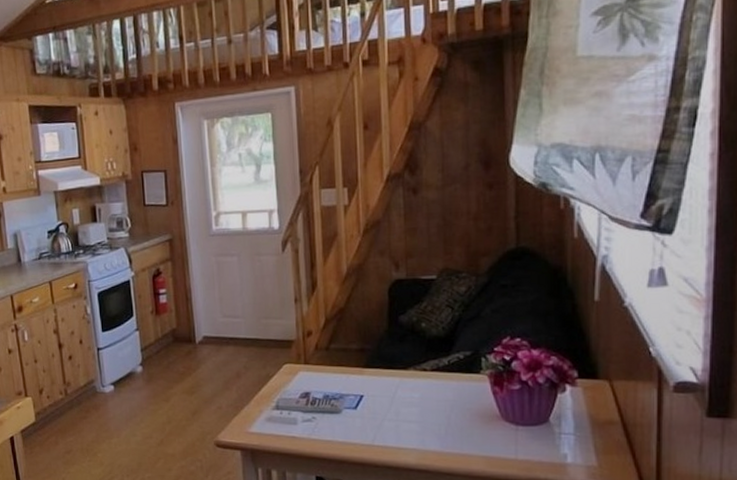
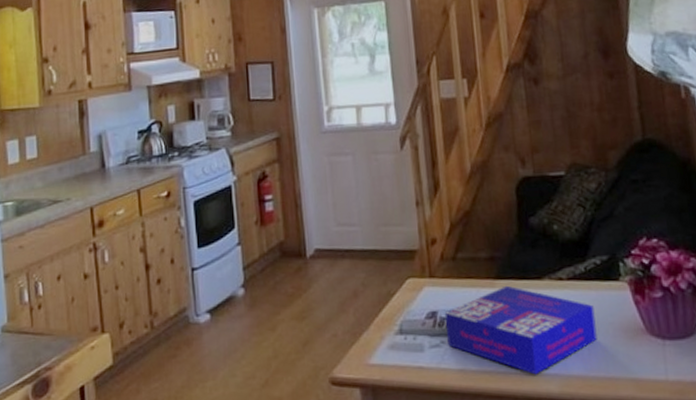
board game: none [316,373,455,448] -> present [444,285,597,375]

